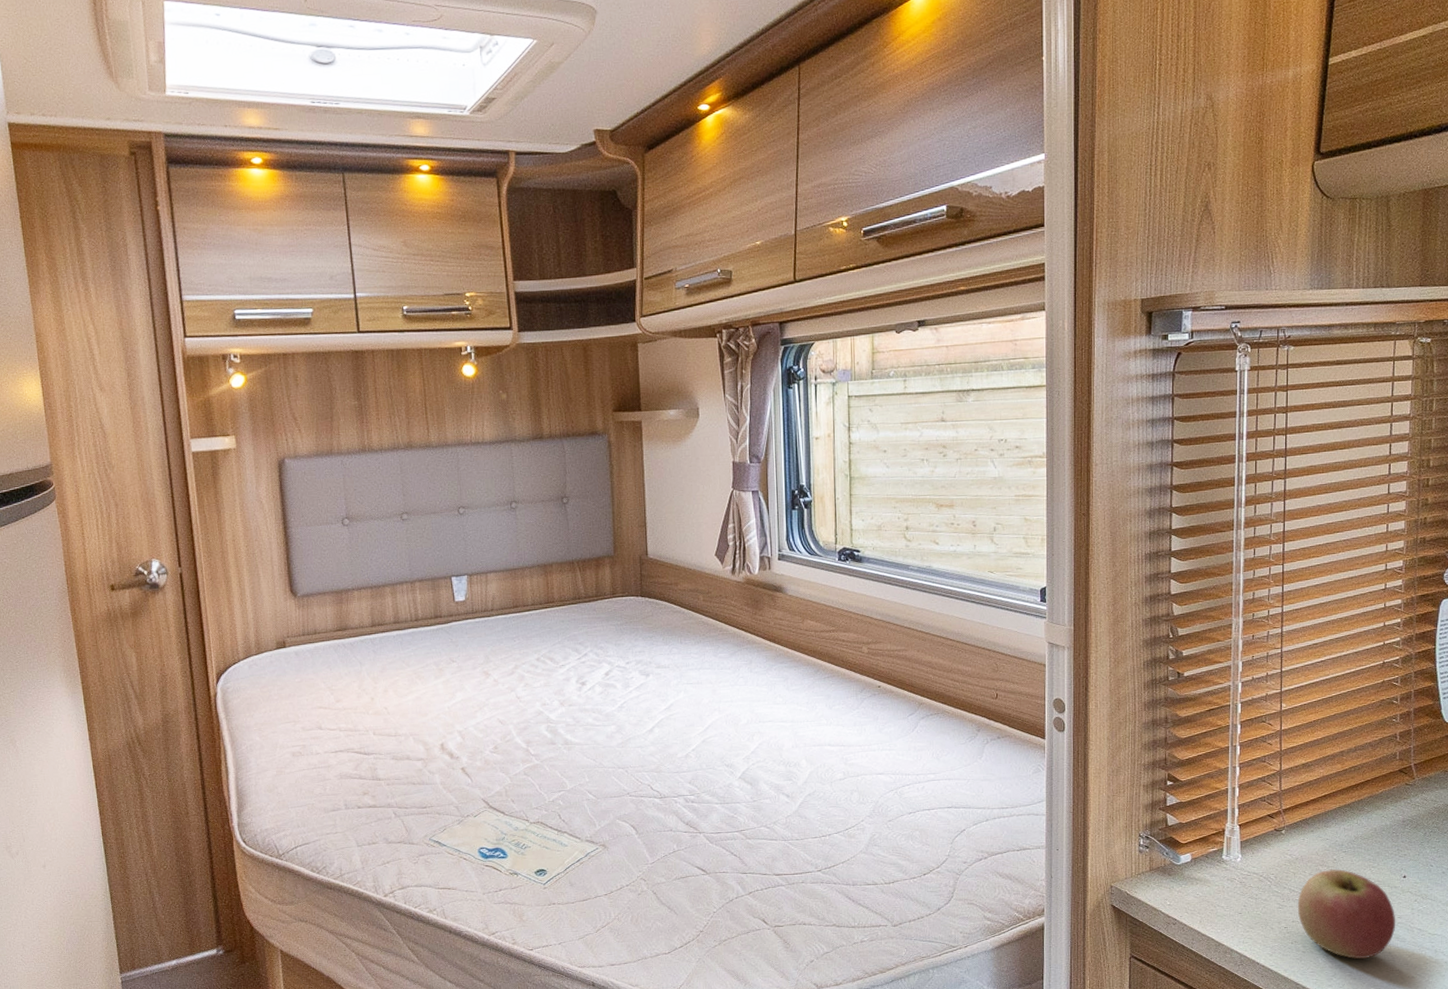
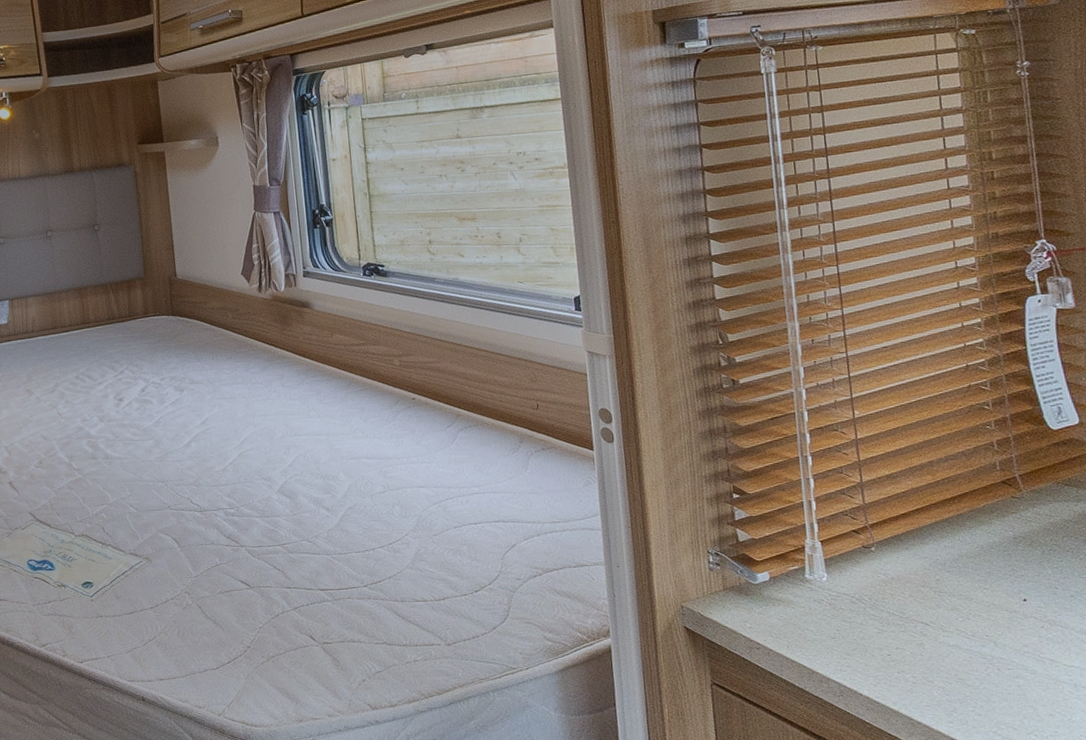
apple: present [1297,869,1396,959] -> none [899,591,1022,693]

